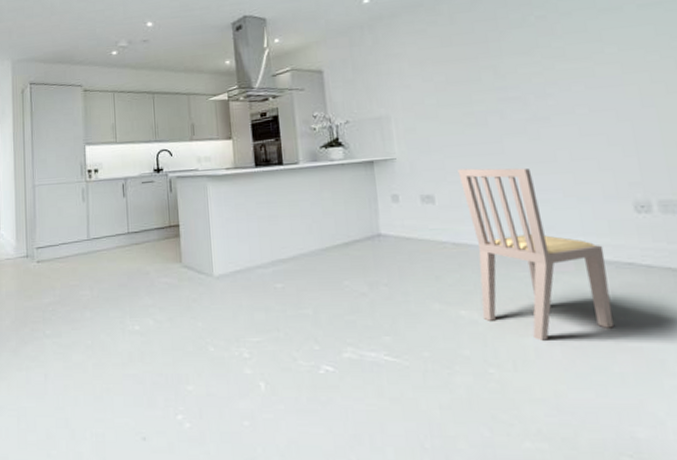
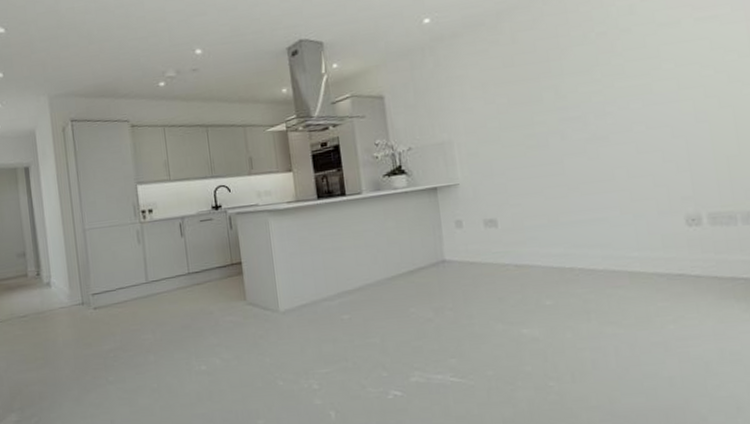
dining chair: present [458,168,613,341] -> none [520,187,664,353]

